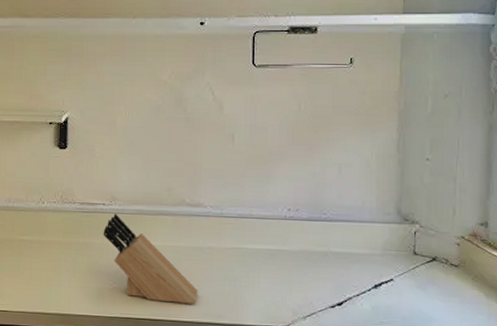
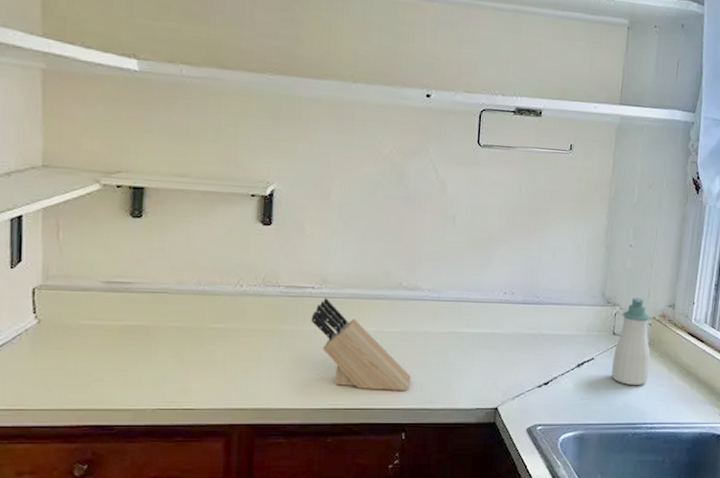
soap bottle: none [415,215,461,312] -> present [611,297,651,386]

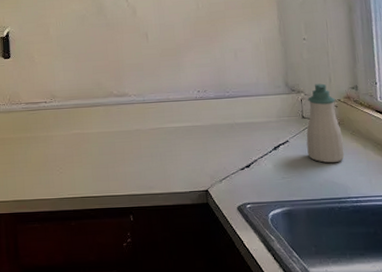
knife block: present [311,298,412,391] -> none [47,109,131,181]

